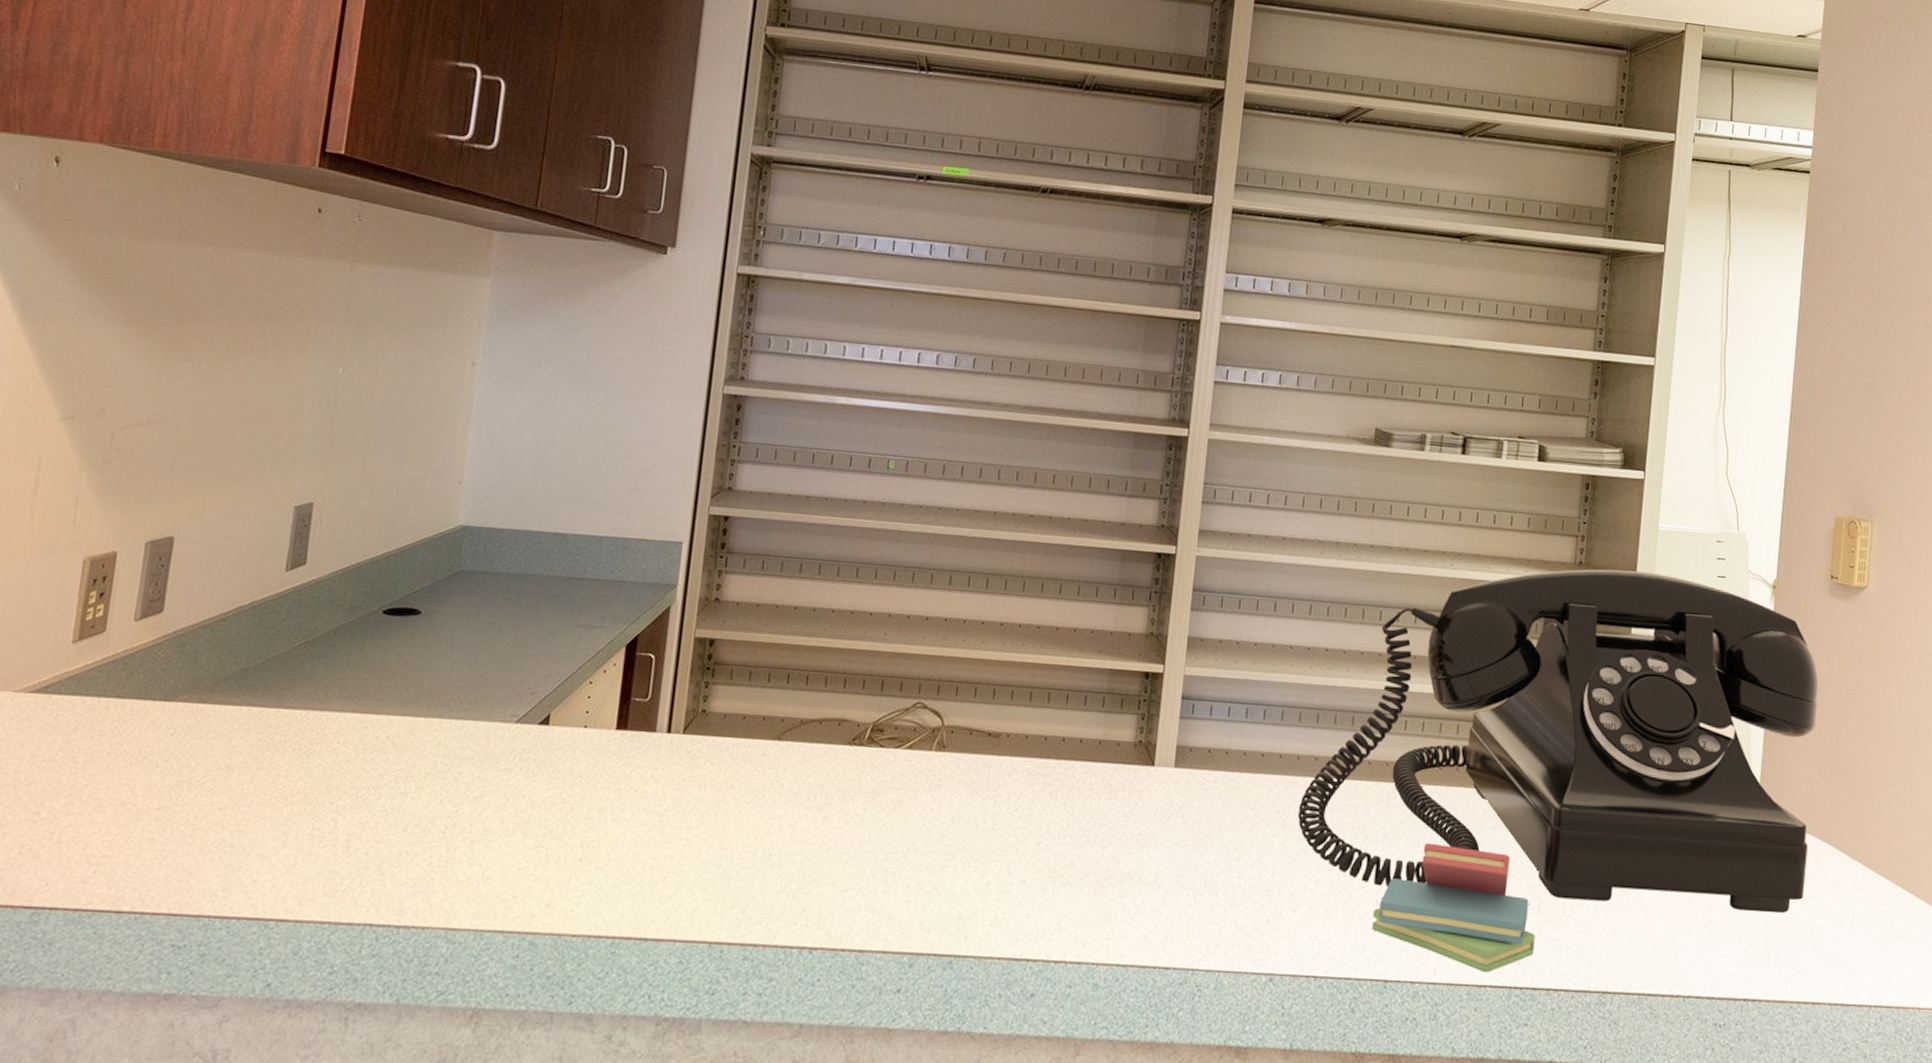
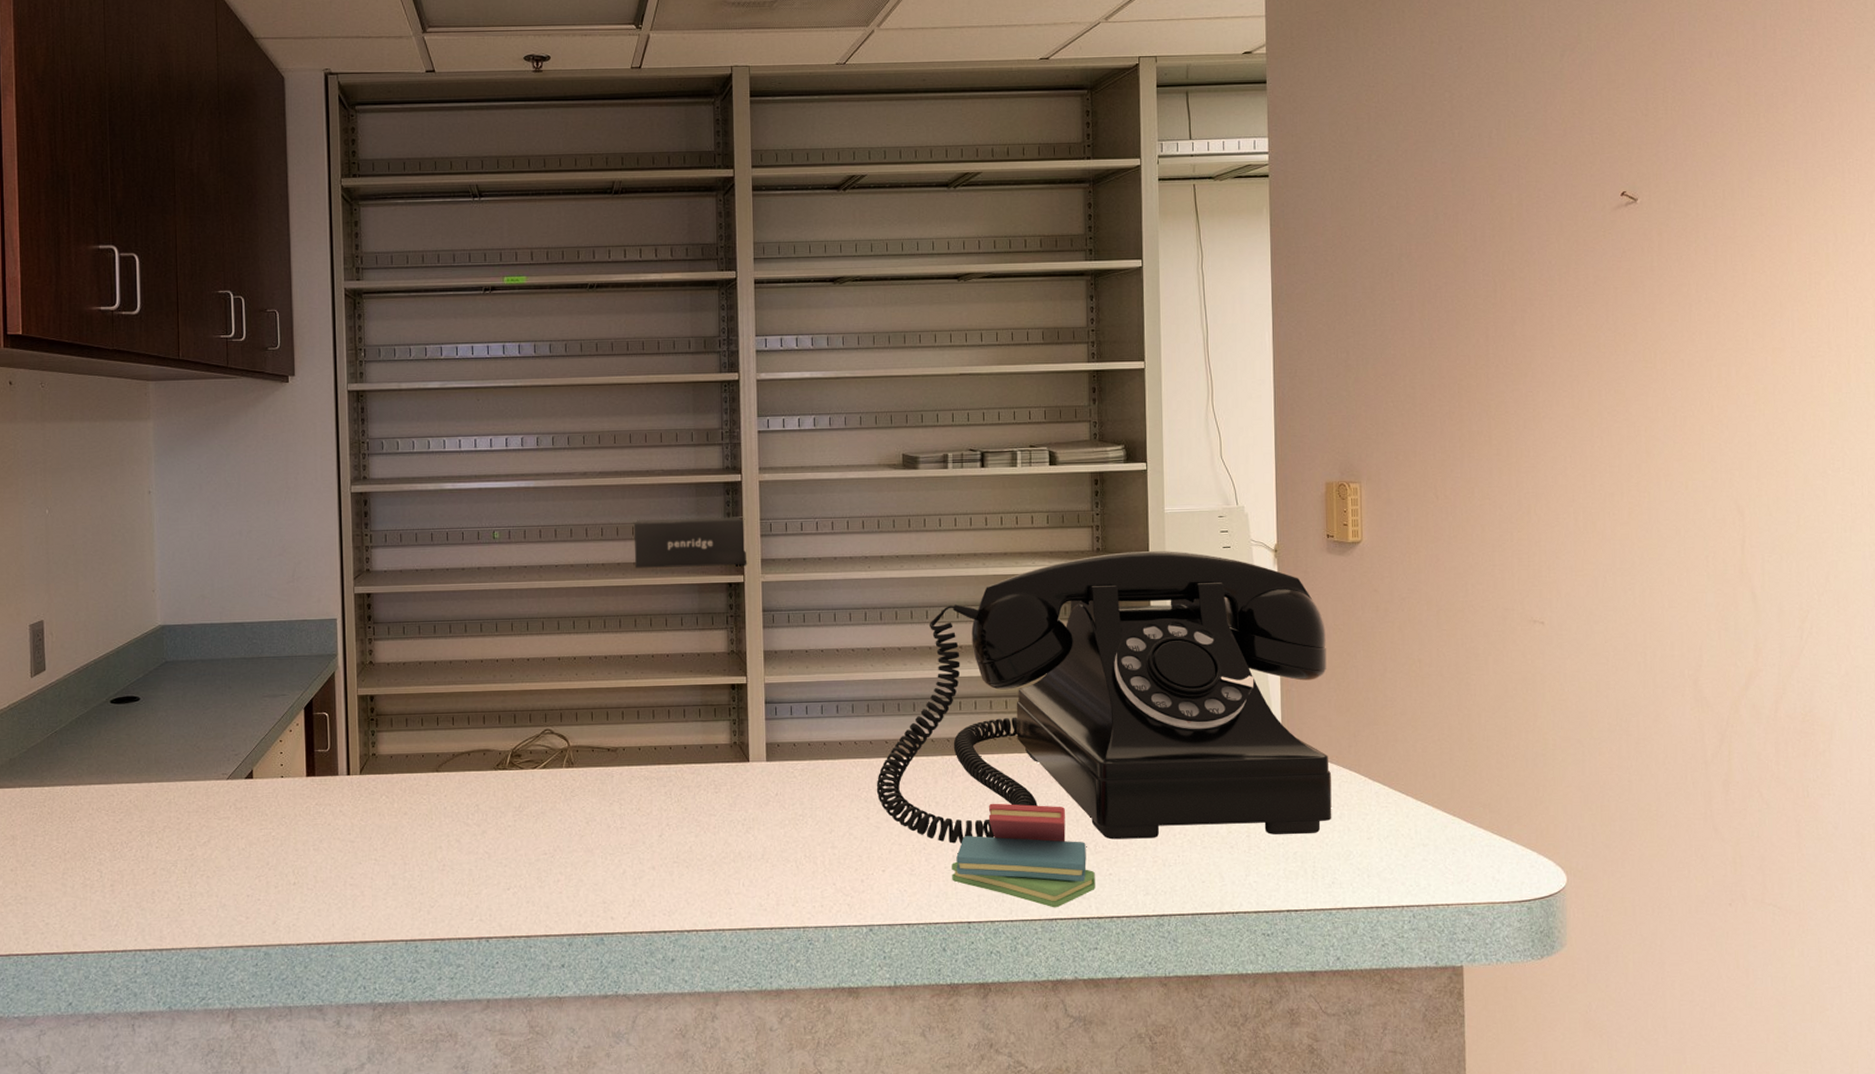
box: none [1050,466,1187,535] -> present [633,516,746,568]

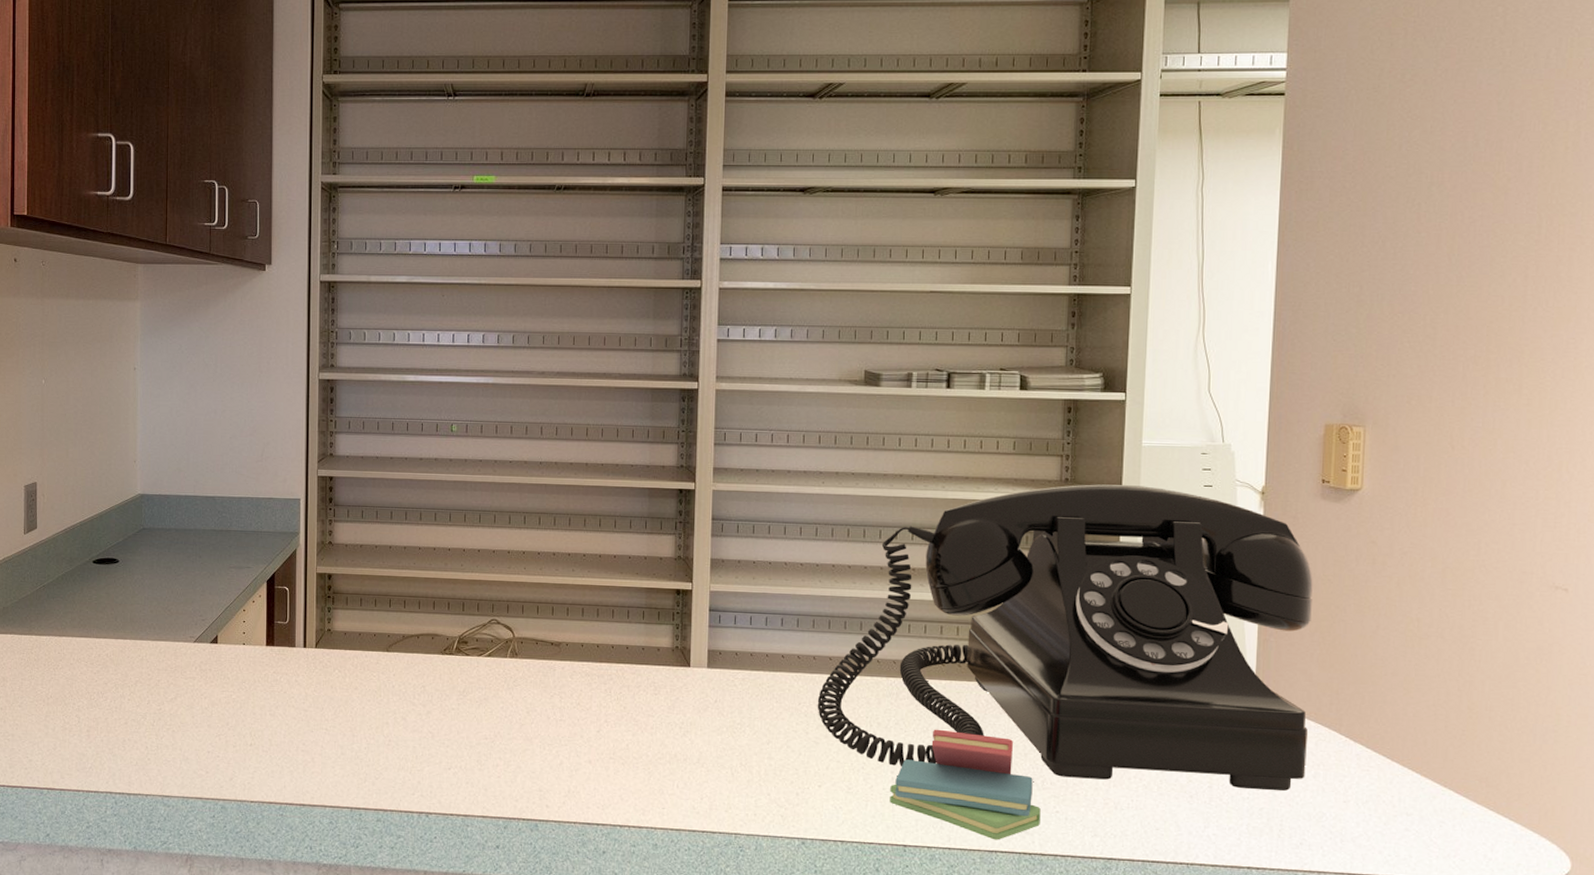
box: present [633,516,746,568] -> none [587,421,700,473]

